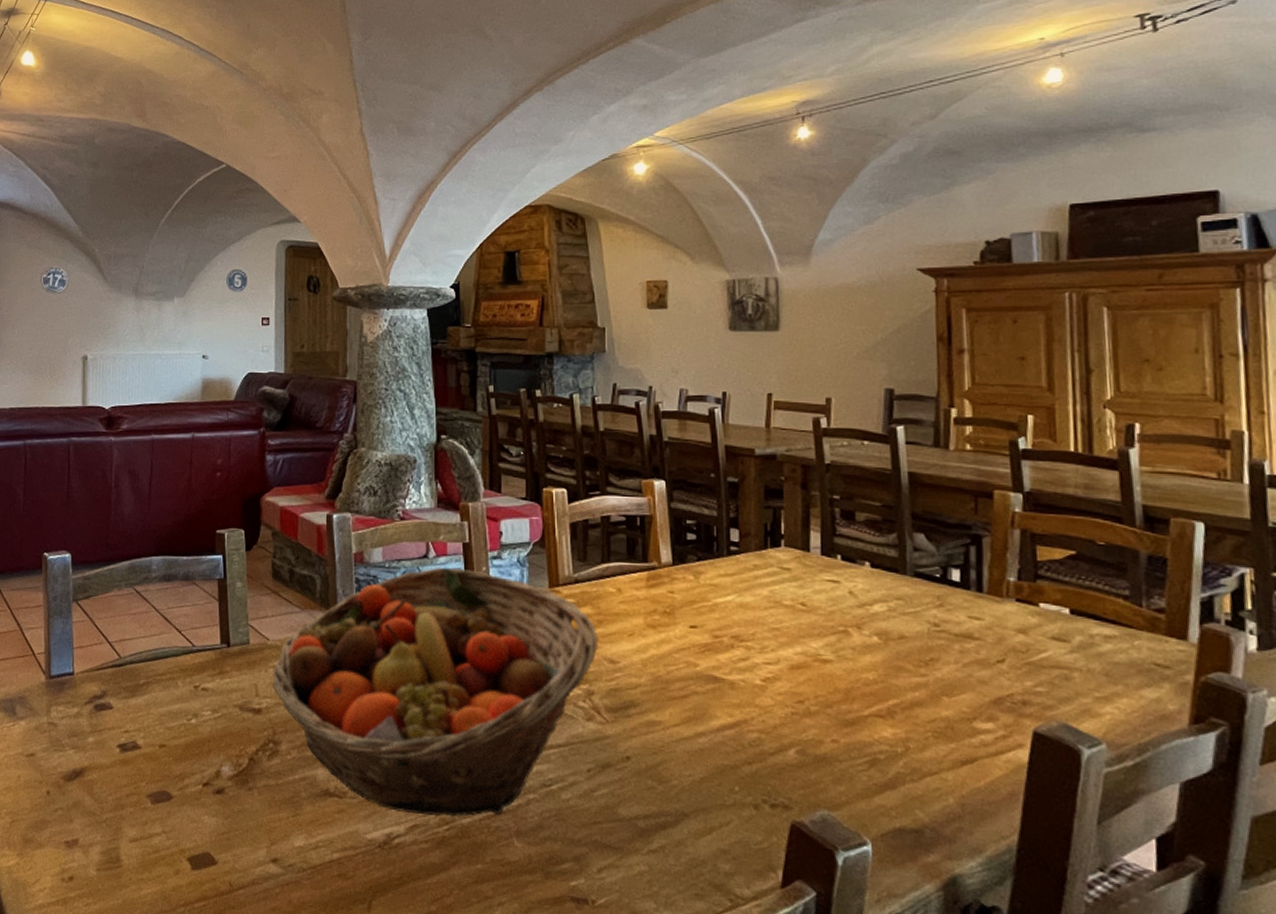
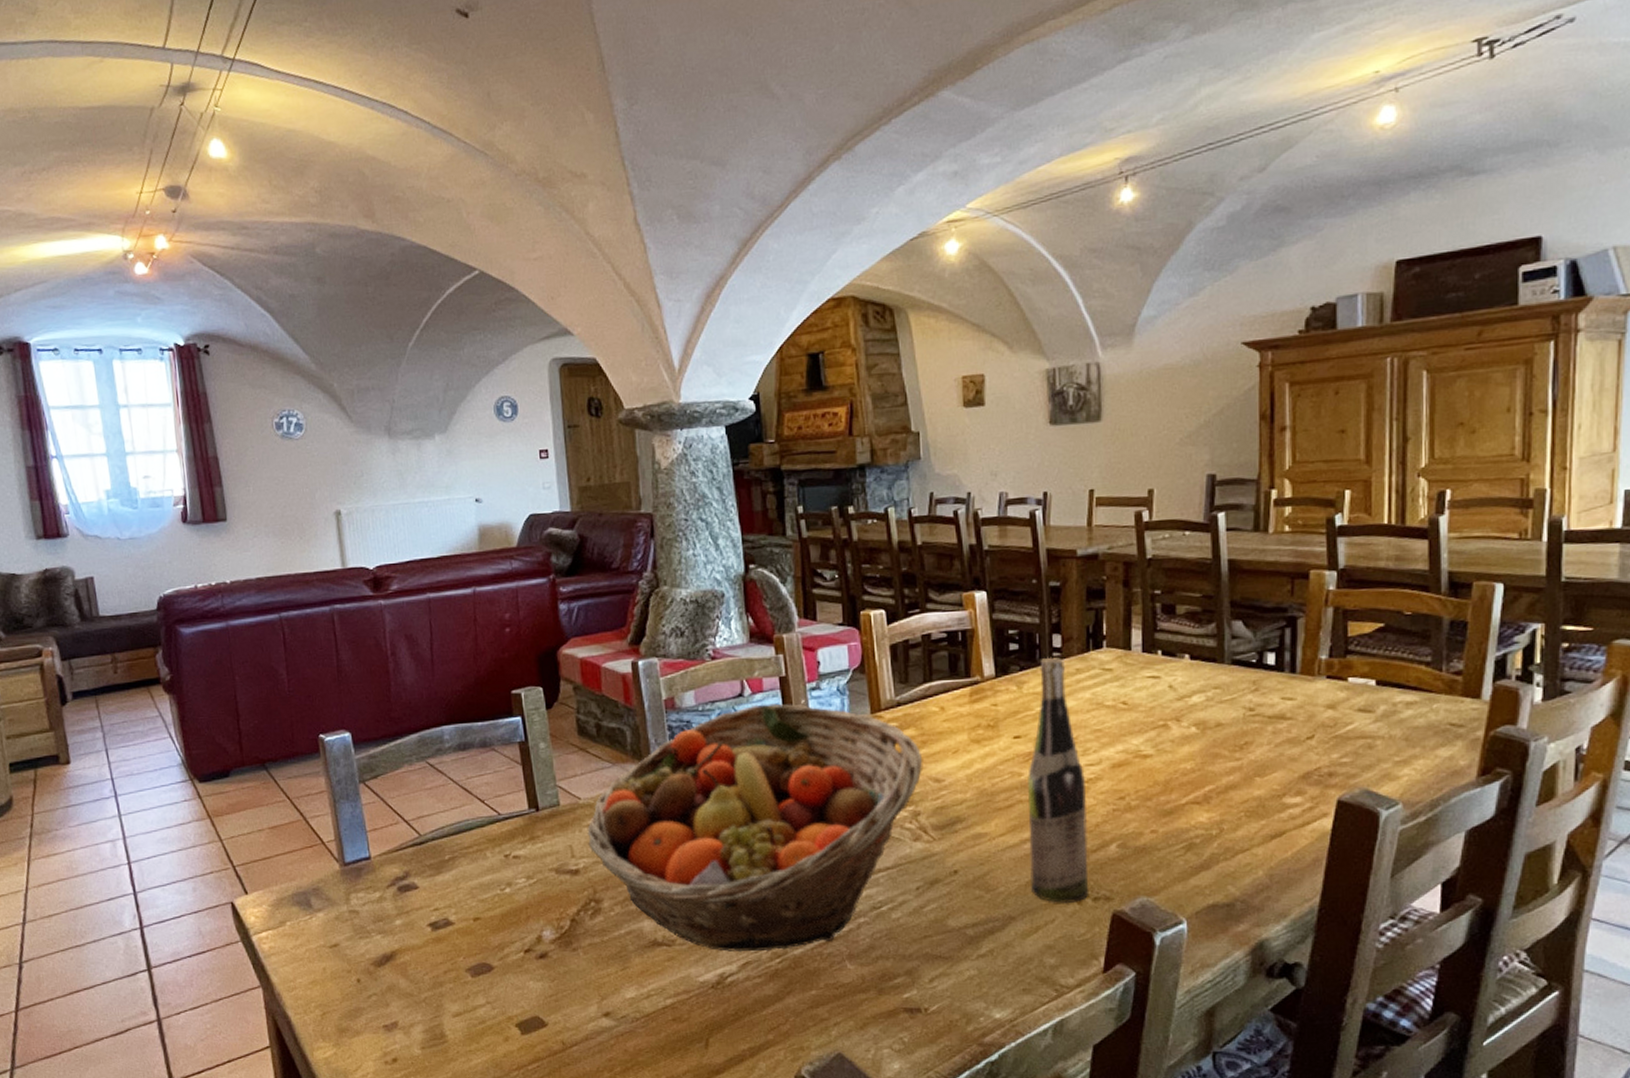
wine bottle: none [703,550,766,807] -> present [1027,657,1089,903]

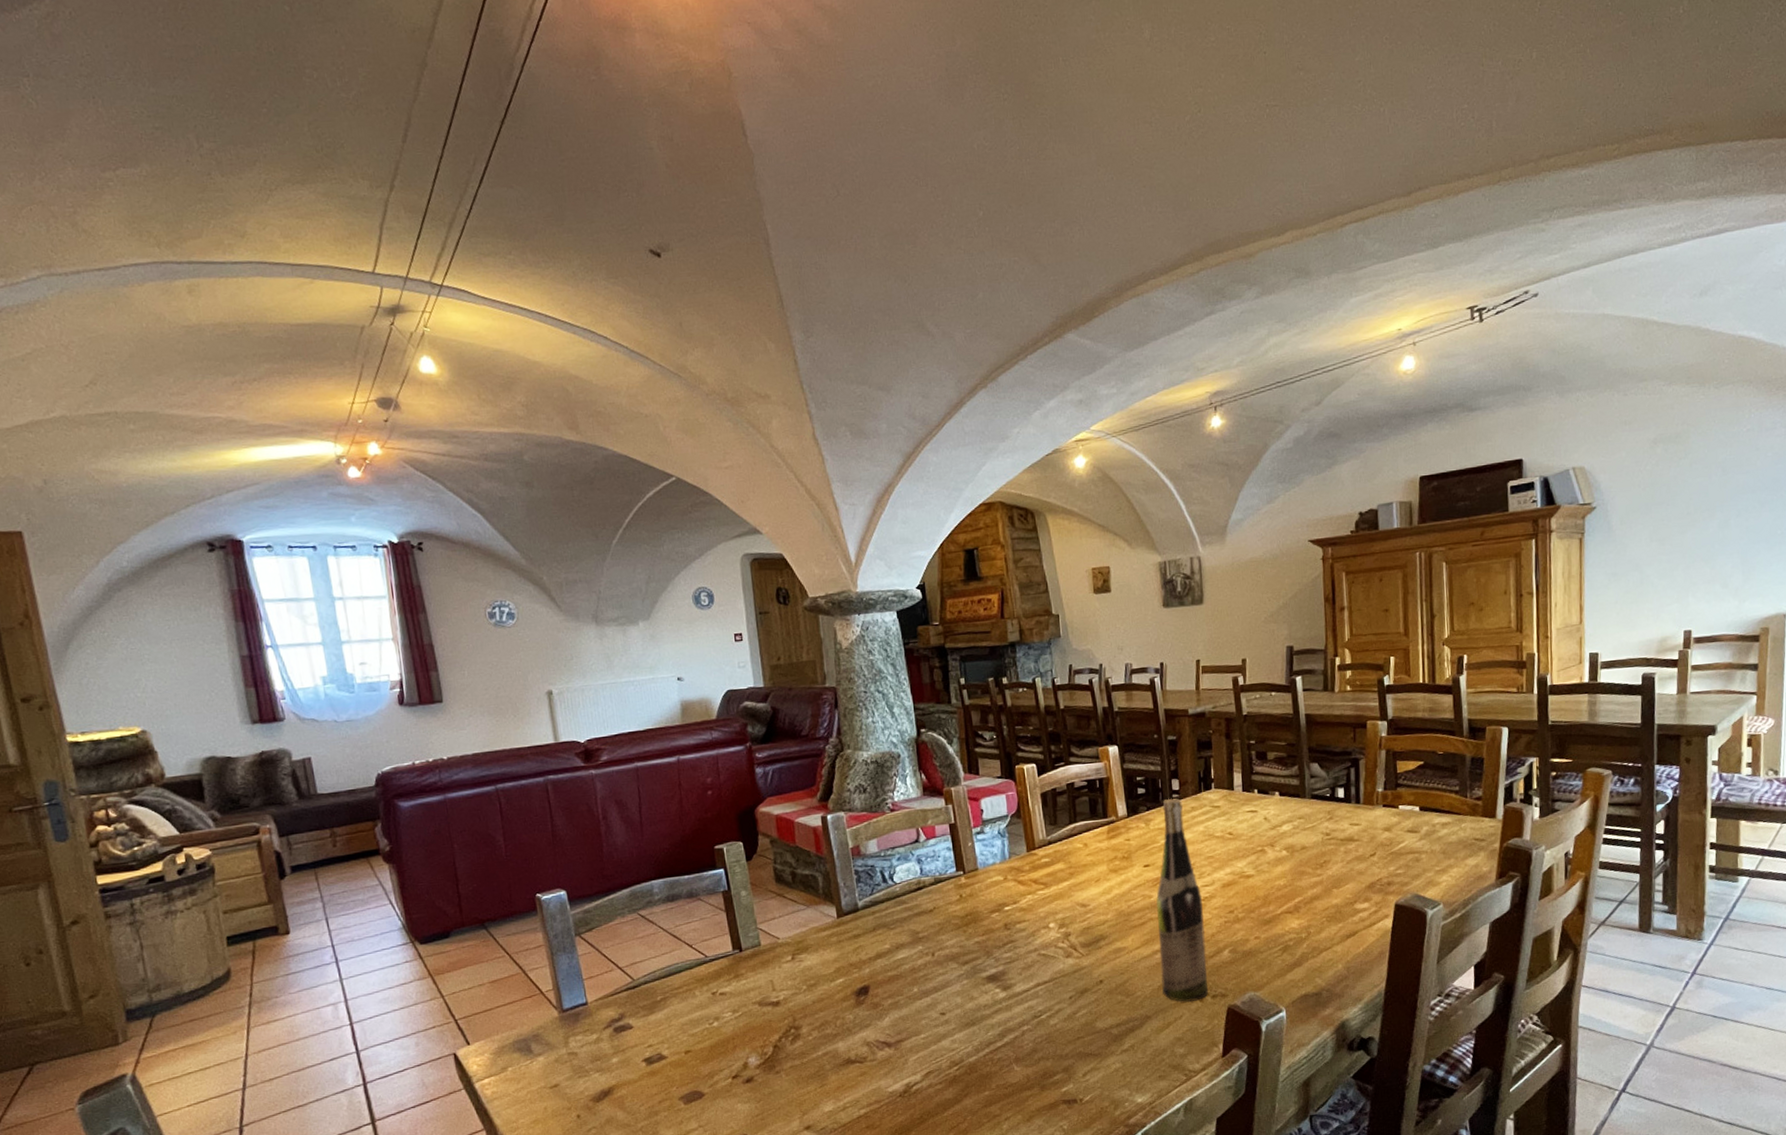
fruit basket: present [587,703,924,953] -> none [786,846,1072,1064]

